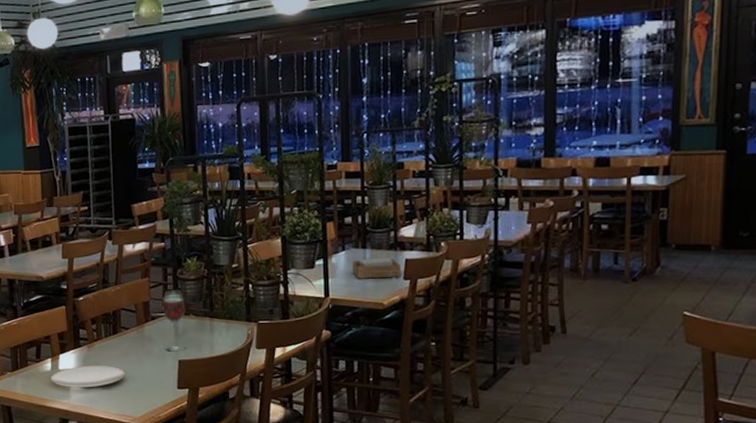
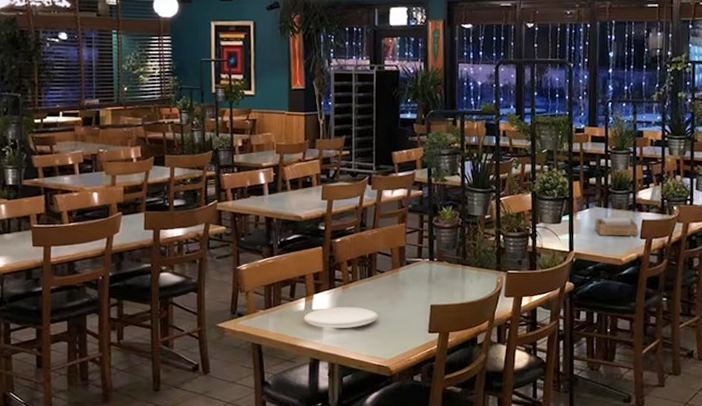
wineglass: present [162,290,186,352] -> none [417,237,440,297]

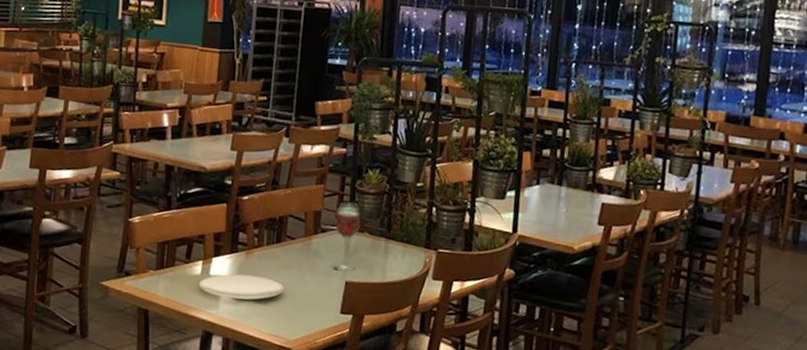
wineglass: none [417,237,440,297] -> present [333,202,362,272]
napkin holder: present [595,217,639,237] -> none [544,196,597,222]

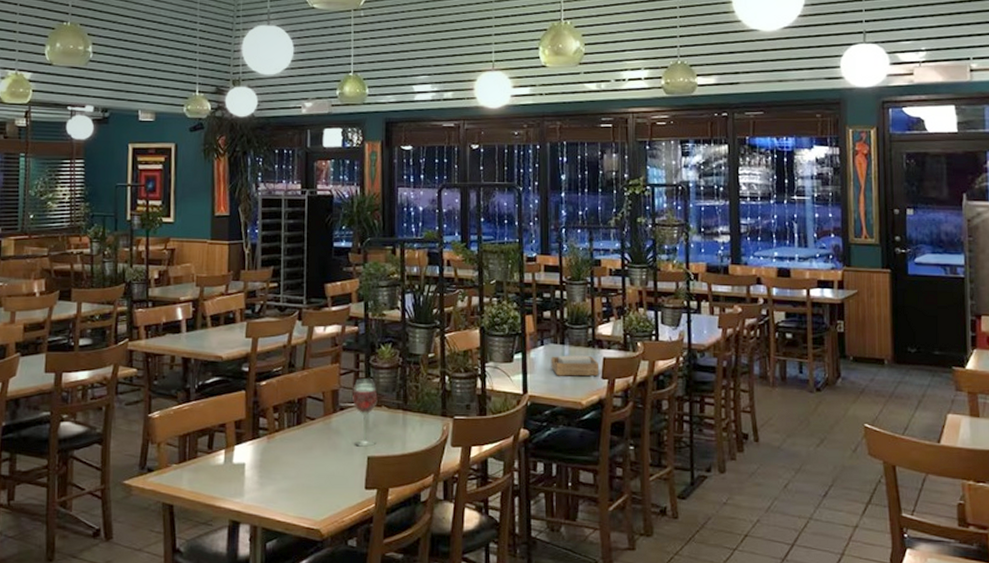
plate: present [199,274,284,300] -> none [223,459,307,486]
napkin holder: none [544,196,597,222] -> present [551,355,600,377]

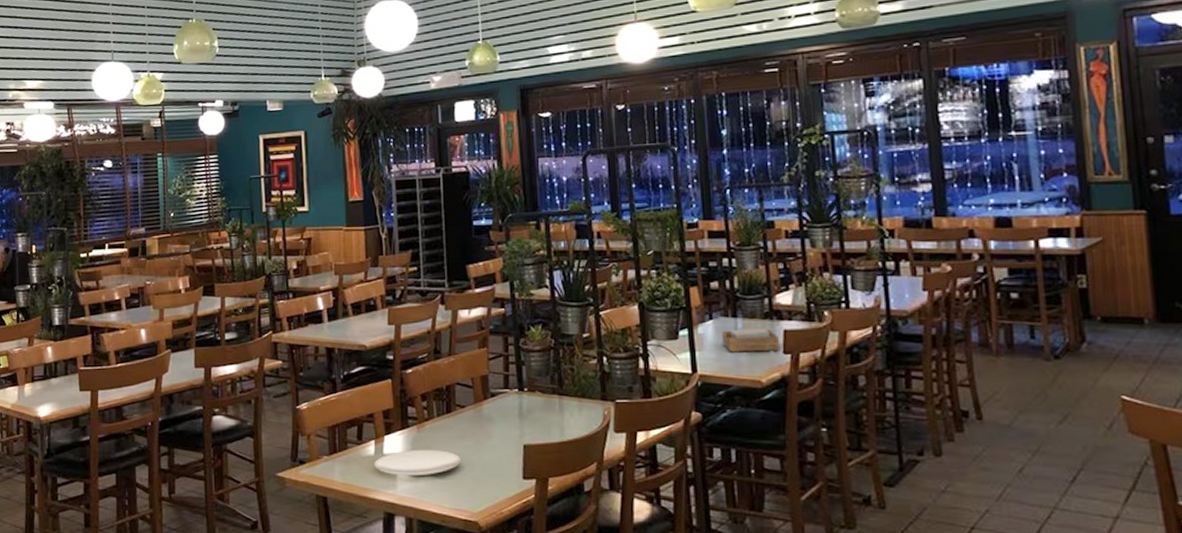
plate: none [223,459,307,486] -> present [374,449,460,476]
wineglass: present [352,378,378,447] -> none [503,362,531,435]

